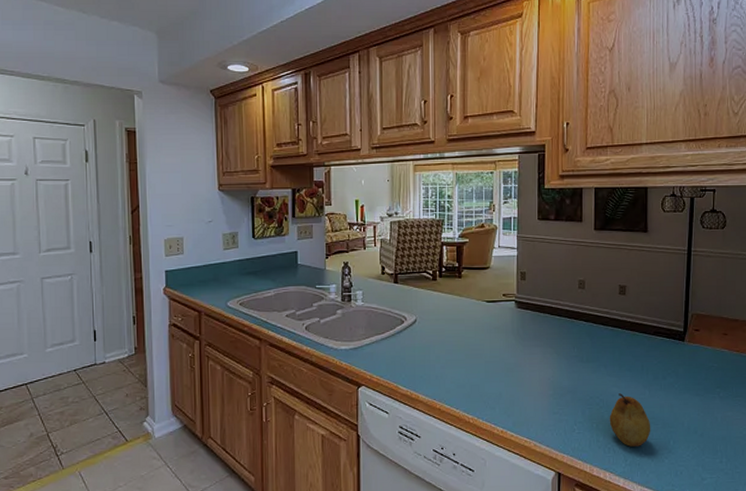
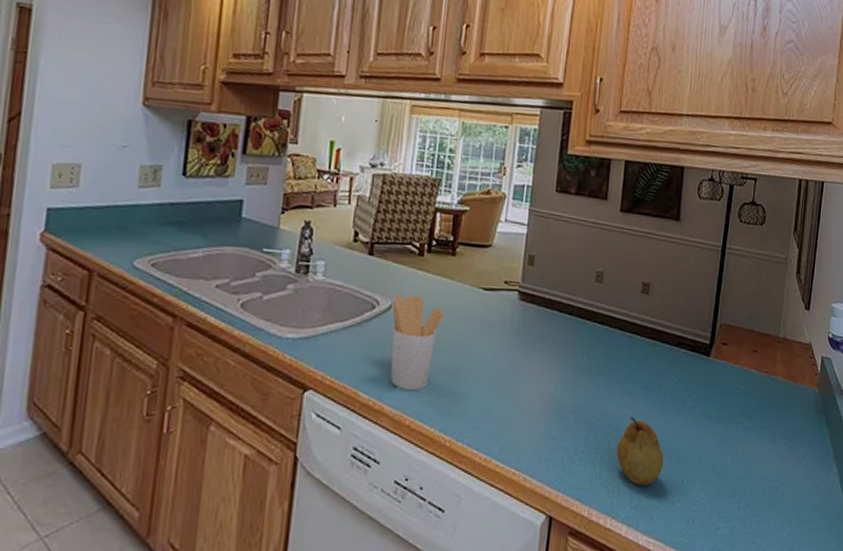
utensil holder: none [416,310,457,383] -> present [390,293,444,391]

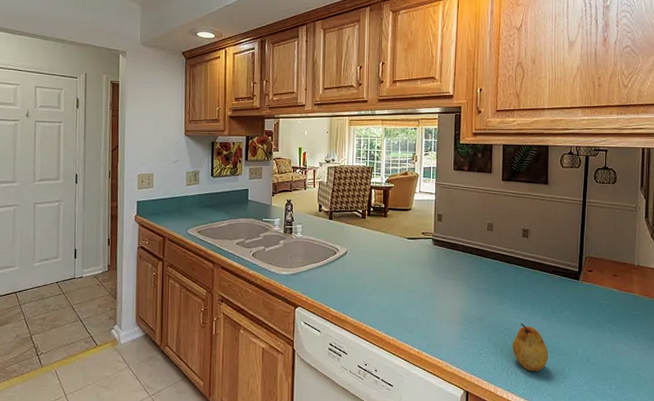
utensil holder: present [390,293,444,391] -> none [347,244,382,307]

